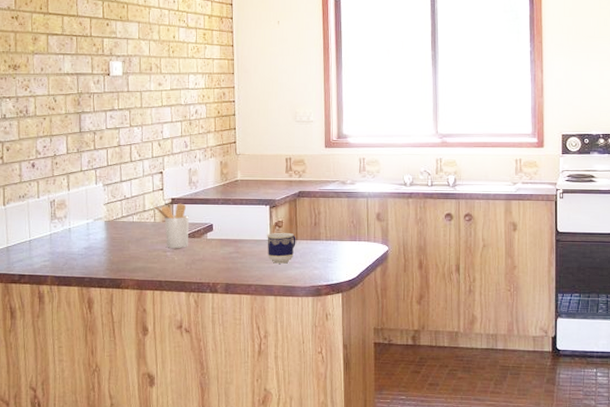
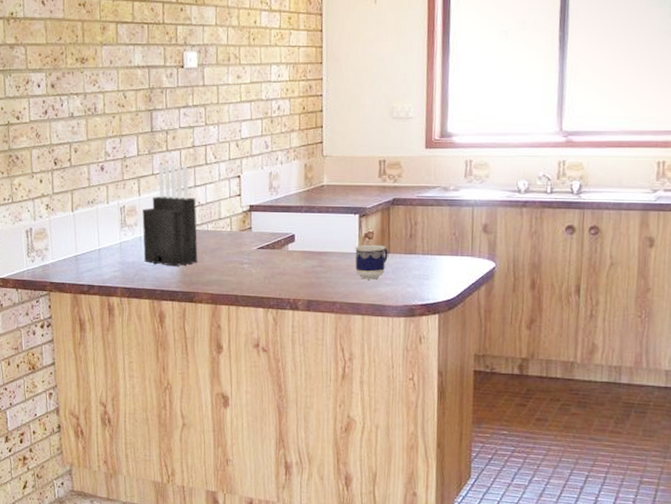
knife block: none [71,162,124,256] -> present [142,165,198,267]
utensil holder: present [153,203,189,249] -> none [230,211,268,261]

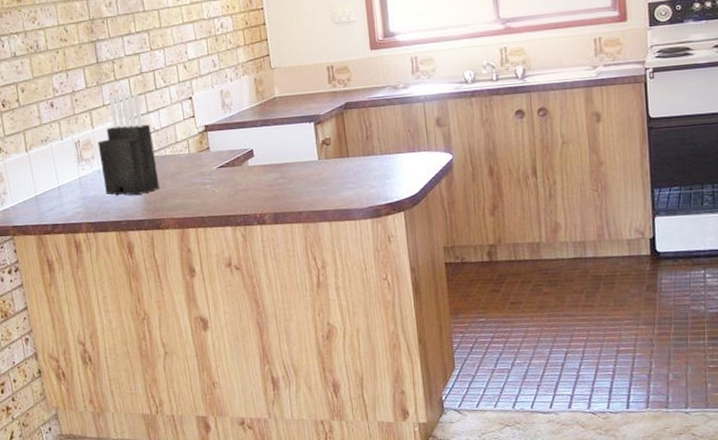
cup: present [355,244,388,280] -> none [314,150,348,186]

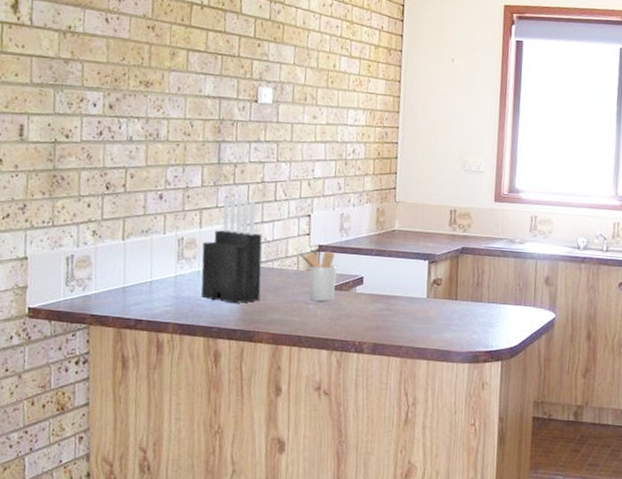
utensil holder: none [186,129,229,181] -> present [297,251,337,302]

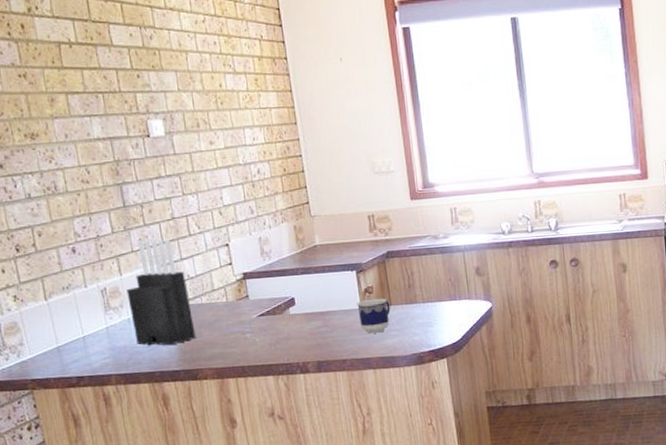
utensil holder: present [297,251,337,302] -> none [223,277,269,330]
cup: none [422,290,456,325] -> present [357,298,391,334]

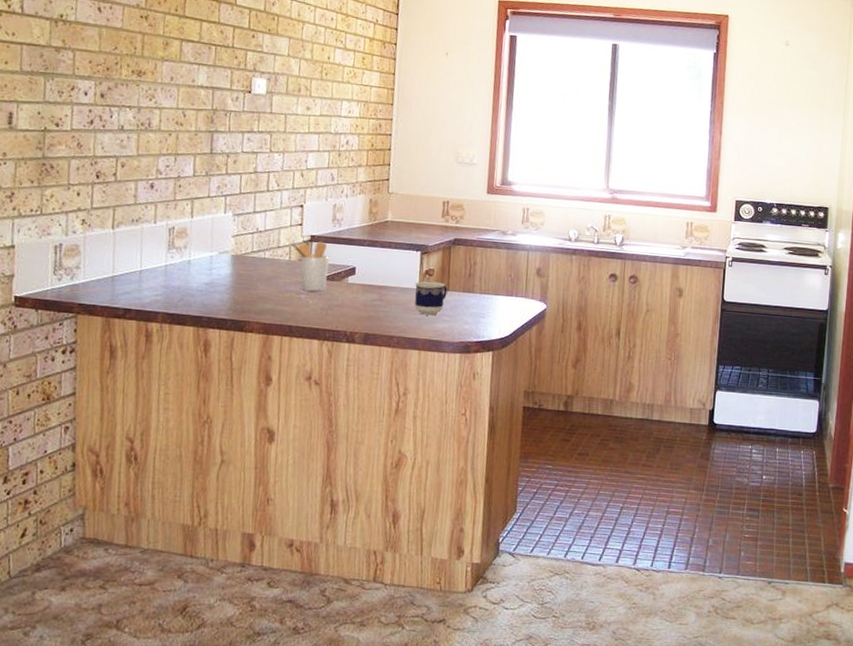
knife block: present [127,239,196,346] -> none [191,188,255,294]
utensil holder: none [223,277,269,330] -> present [289,241,329,292]

